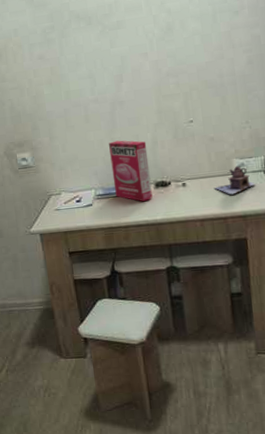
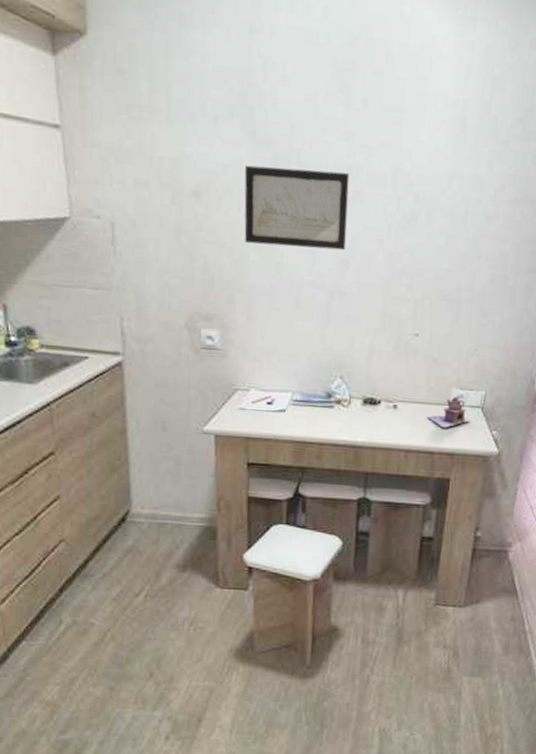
wall art: none [29,10,118,82] -> present [244,165,350,251]
cereal box: present [109,140,153,202] -> none [315,338,362,418]

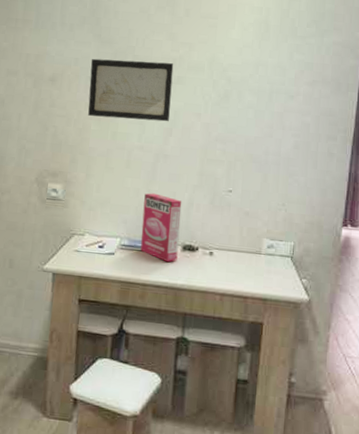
cereal box: none [315,338,362,418] -> present [141,193,182,263]
teapot: present [426,396,471,428] -> none [240,246,281,275]

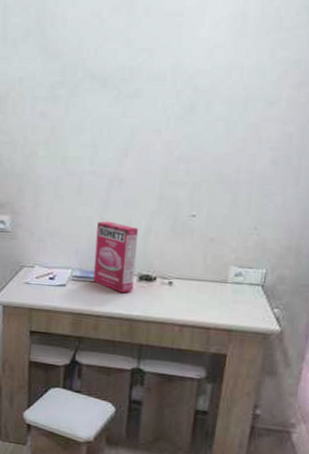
wall art: present [88,58,174,122] -> none [35,74,131,142]

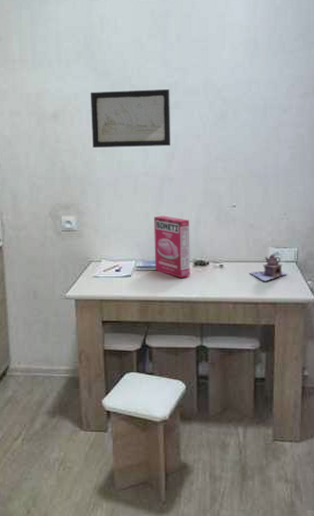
wall art: none [35,74,131,142] -> present [90,89,171,148]
teapot: none [202,274,250,305] -> present [249,254,287,281]

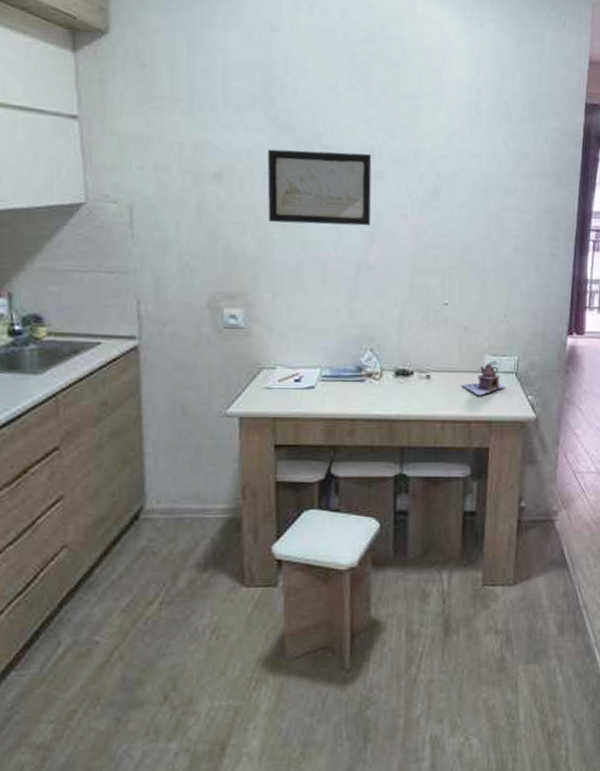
cereal box: present [154,215,190,279] -> none [345,312,392,392]

